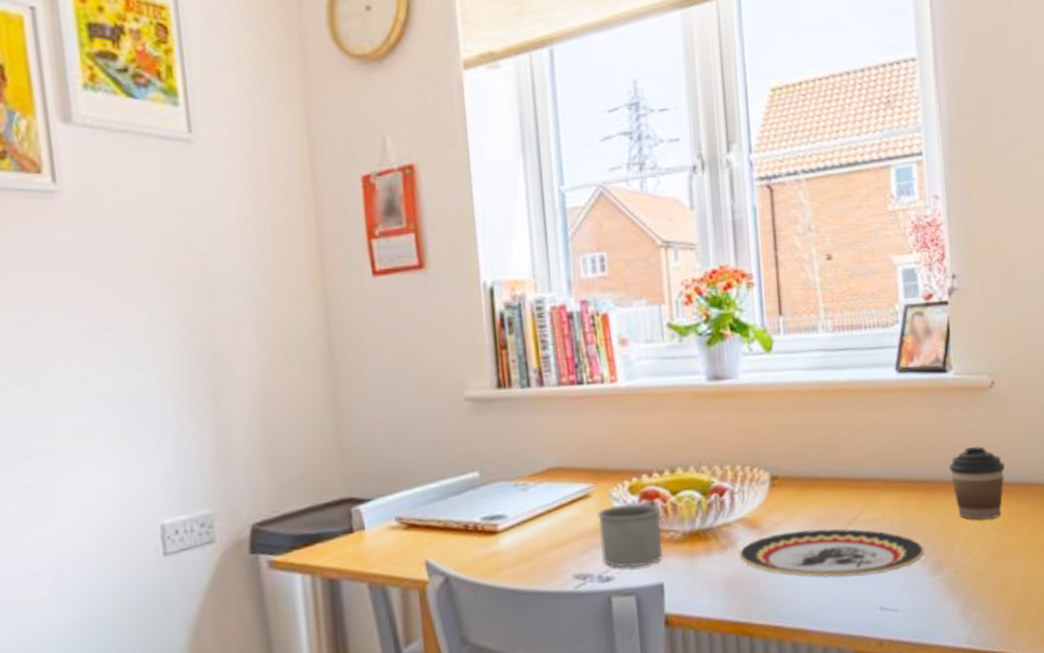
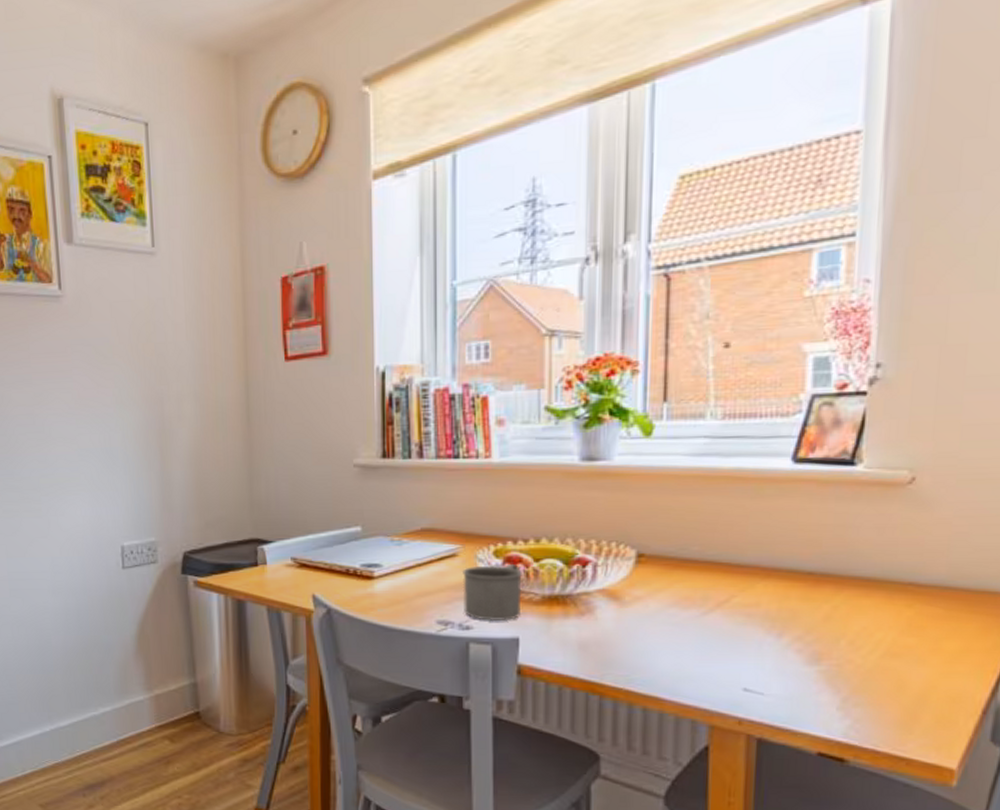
plate: present [738,528,925,578] -> none [596,606,804,658]
coffee cup: present [949,446,1005,520] -> none [845,543,916,620]

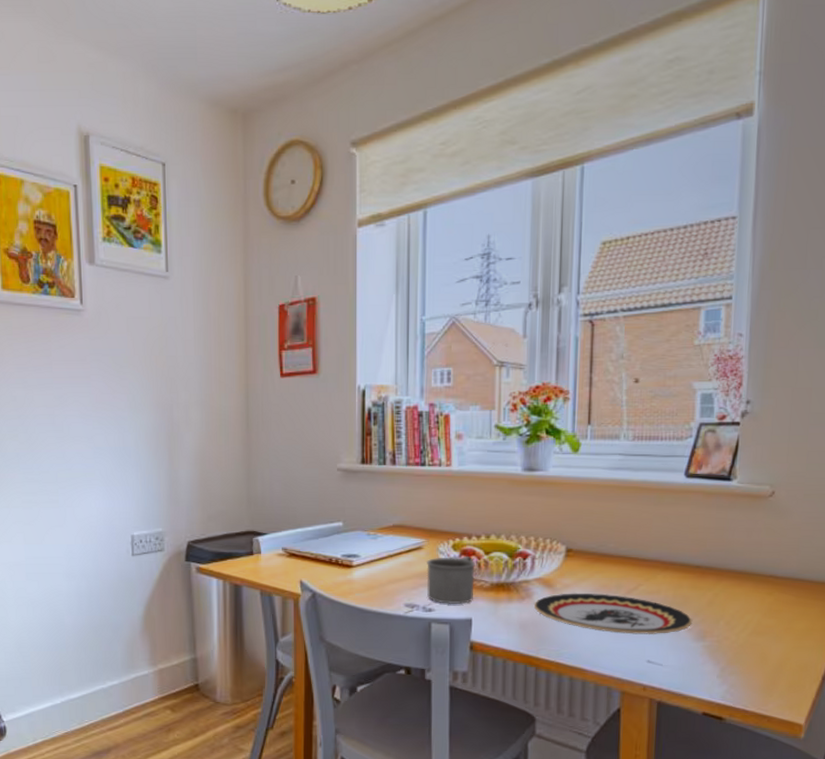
plate: none [596,606,804,658] -> present [533,593,693,635]

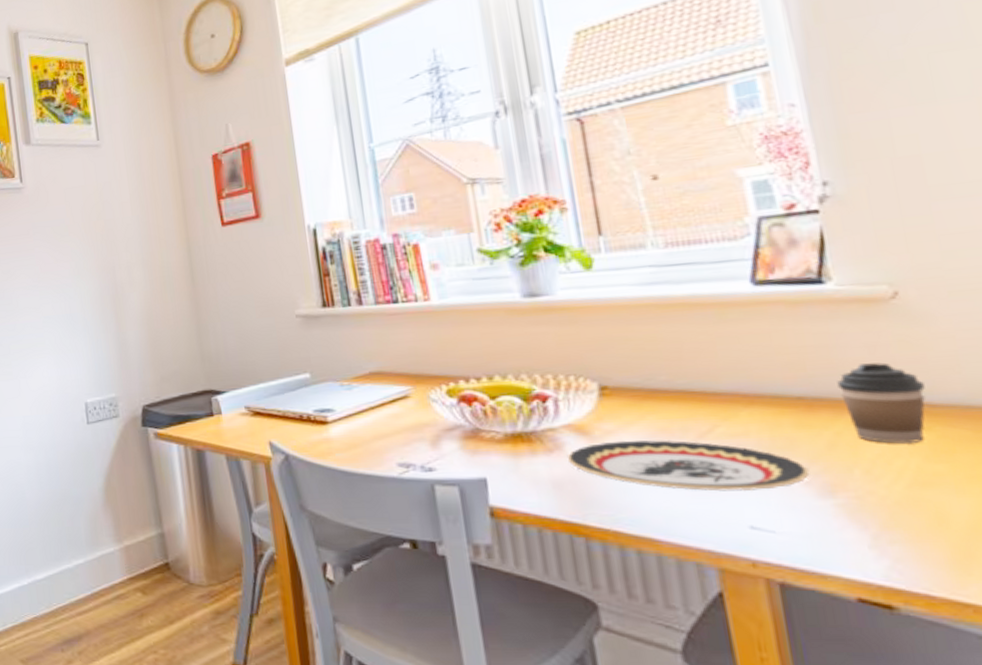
mug: present [426,555,475,605] -> none [416,402,484,462]
coffee cup: none [723,544,775,605] -> present [837,362,926,445]

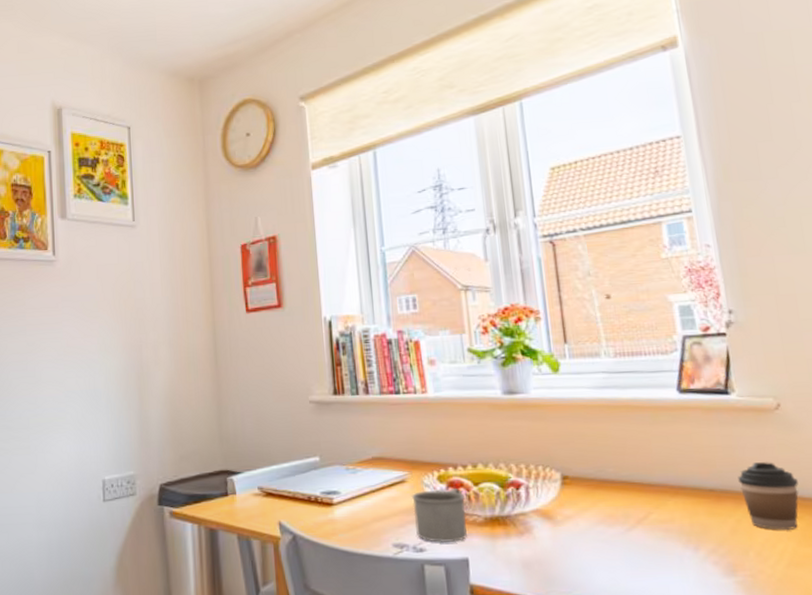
mug: none [416,402,484,462] -> present [411,487,467,543]
plate: present [566,439,810,492] -> none [534,524,718,571]

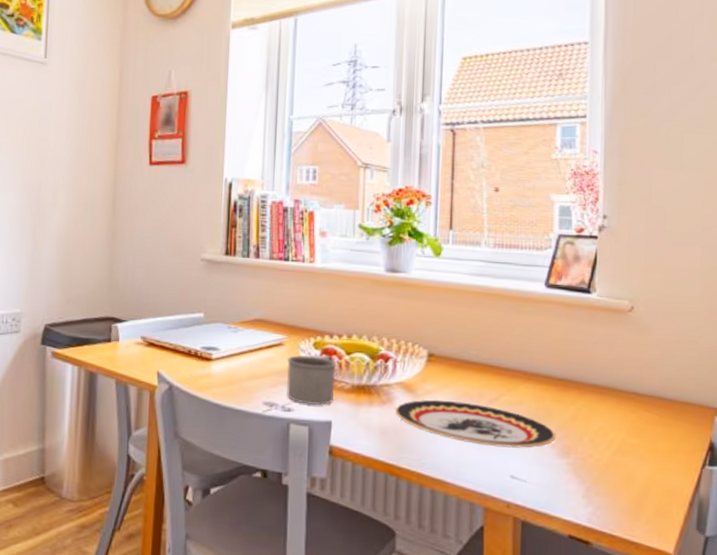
plate: none [534,524,718,571] -> present [395,399,556,449]
coffee cup: present [738,462,799,531] -> none [585,358,637,422]

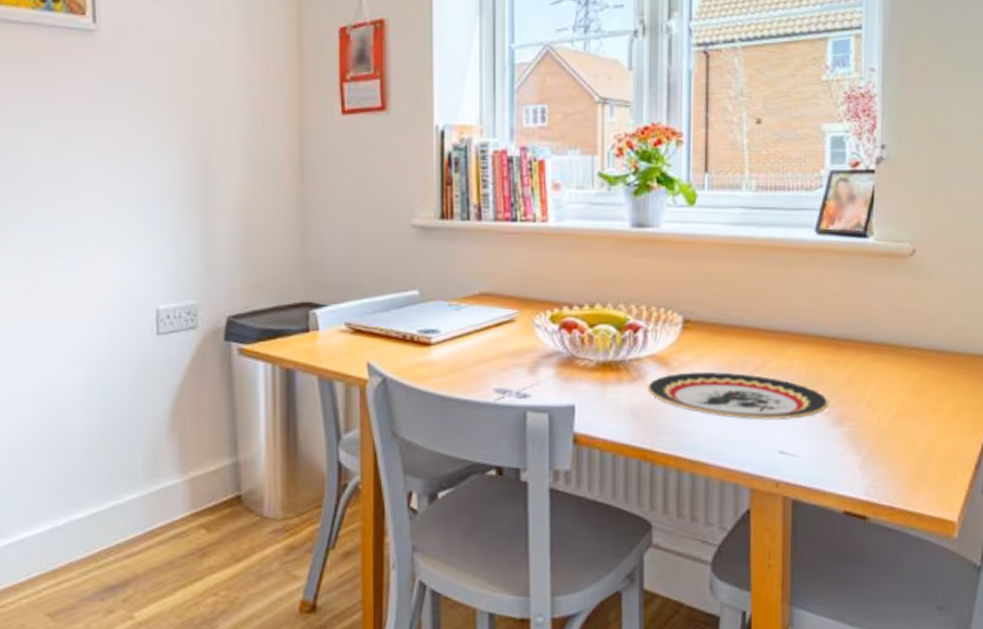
mug: present [286,354,336,406] -> none [519,329,577,389]

